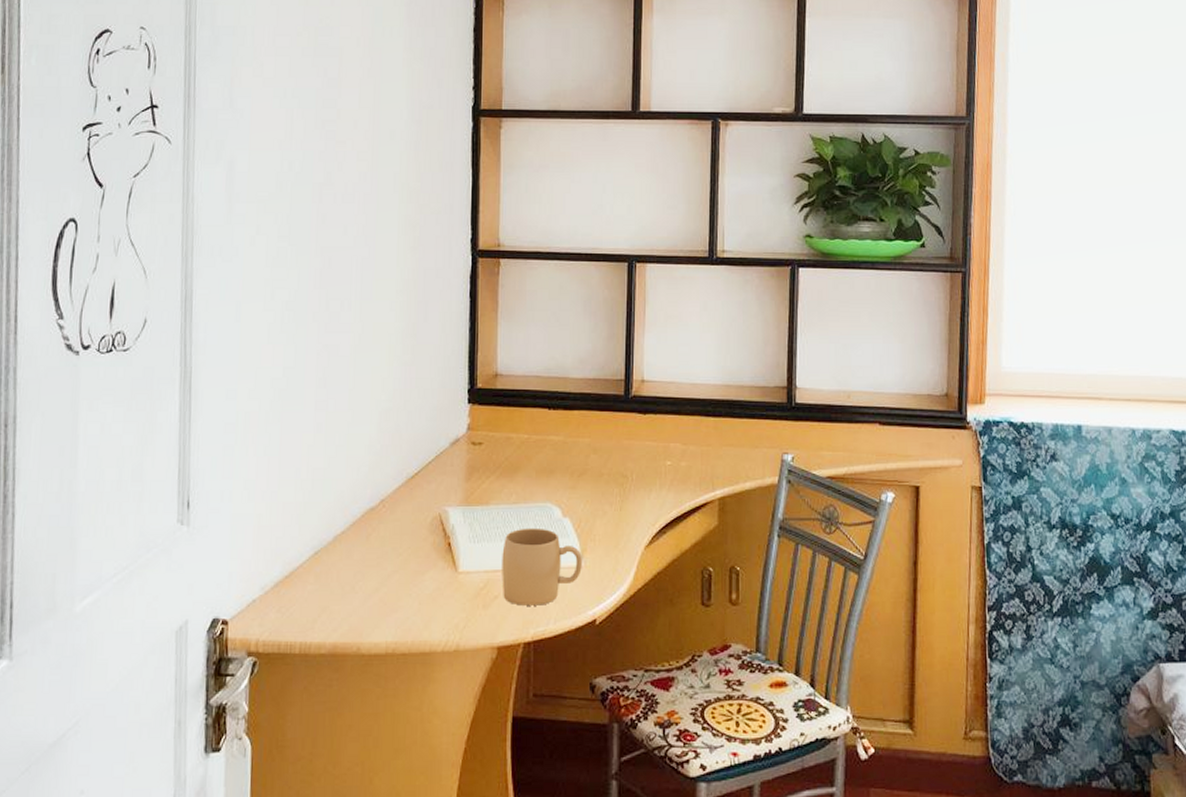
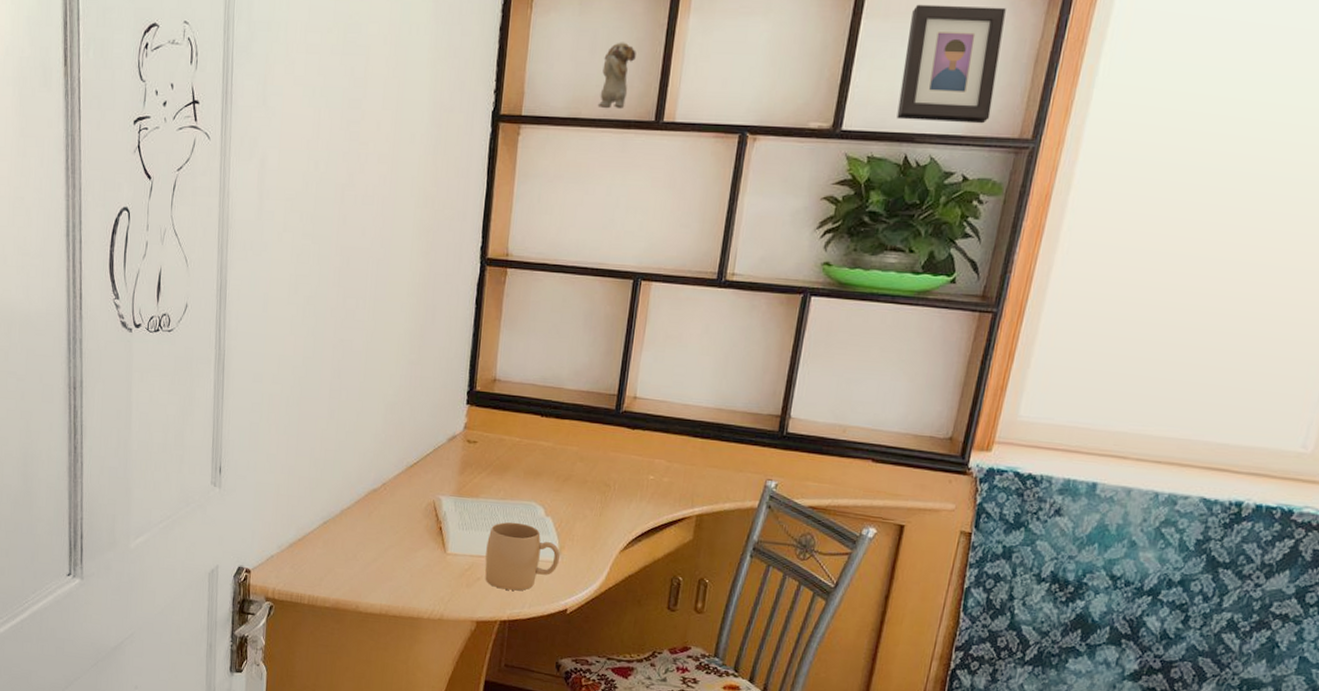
figurine: none [575,40,607,101] -> present [597,42,636,110]
picture frame: none [847,4,928,105] -> present [896,4,1006,124]

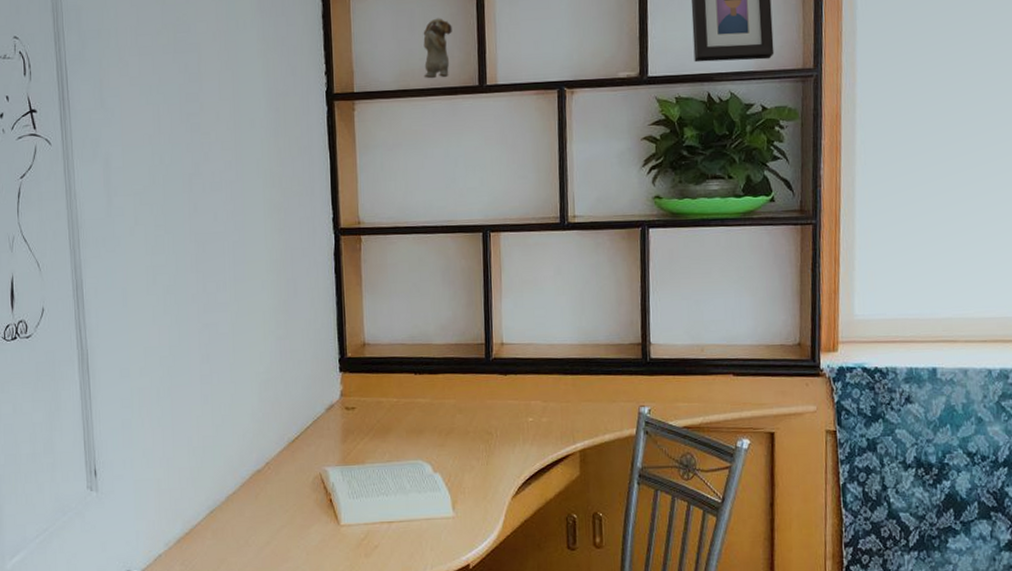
mug: present [485,522,560,591] -> none [379,483,455,554]

